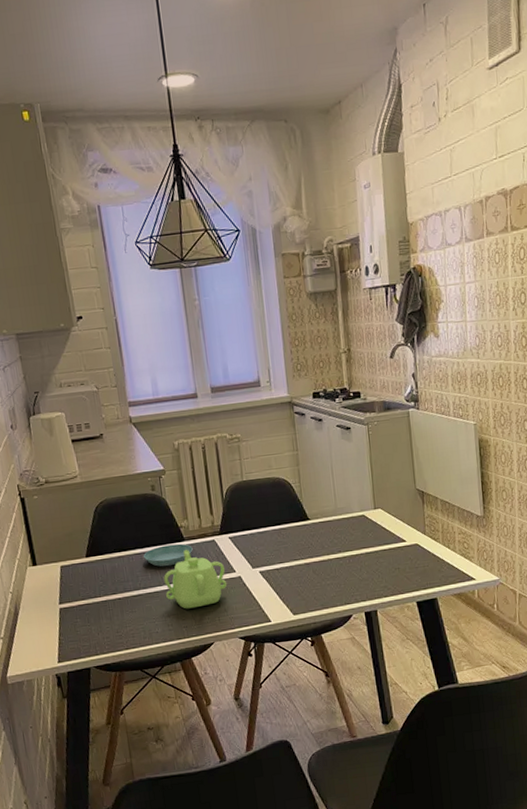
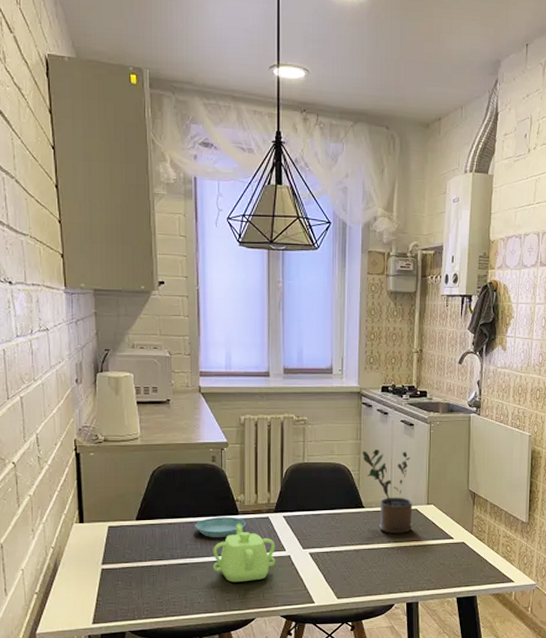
potted plant: none [301,457,361,543] -> present [362,450,413,535]

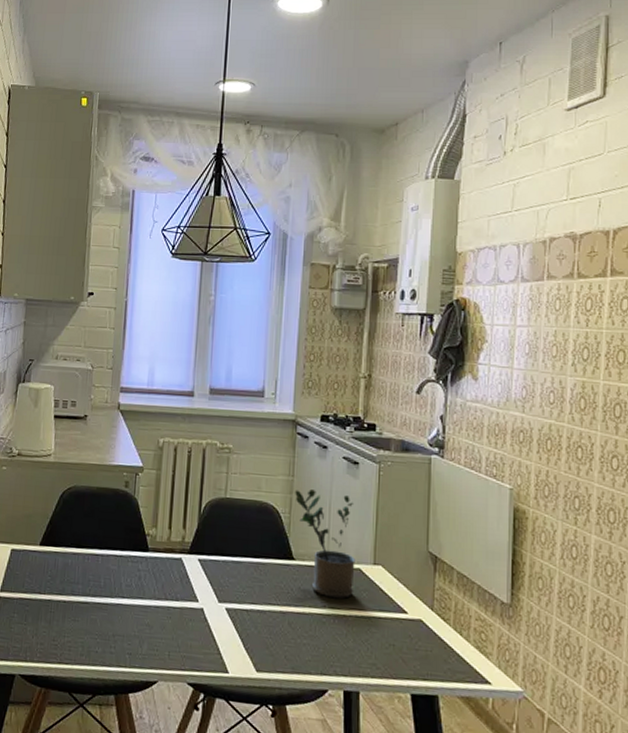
saucer: present [196,517,246,538] -> none [101,551,156,578]
teapot: present [213,524,276,583] -> none [115,562,188,634]

